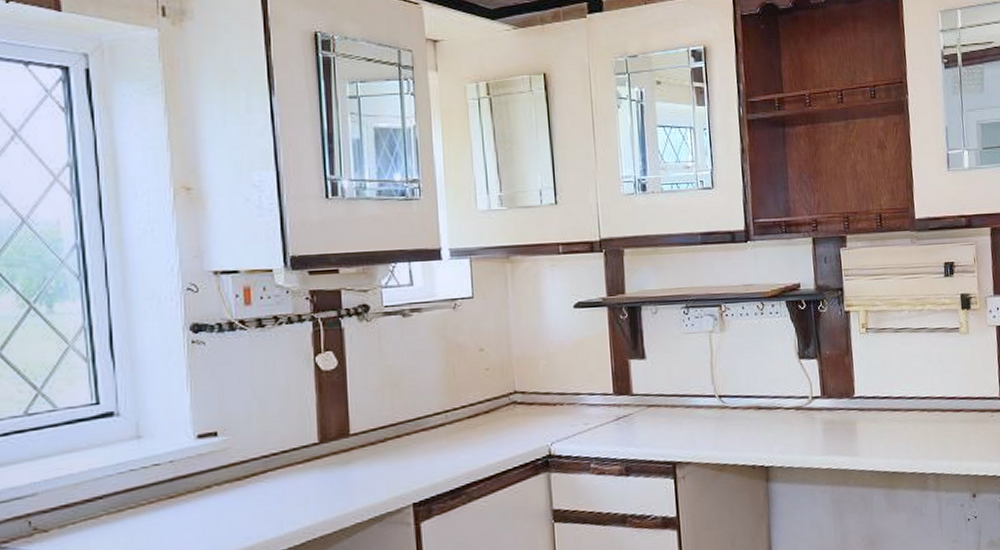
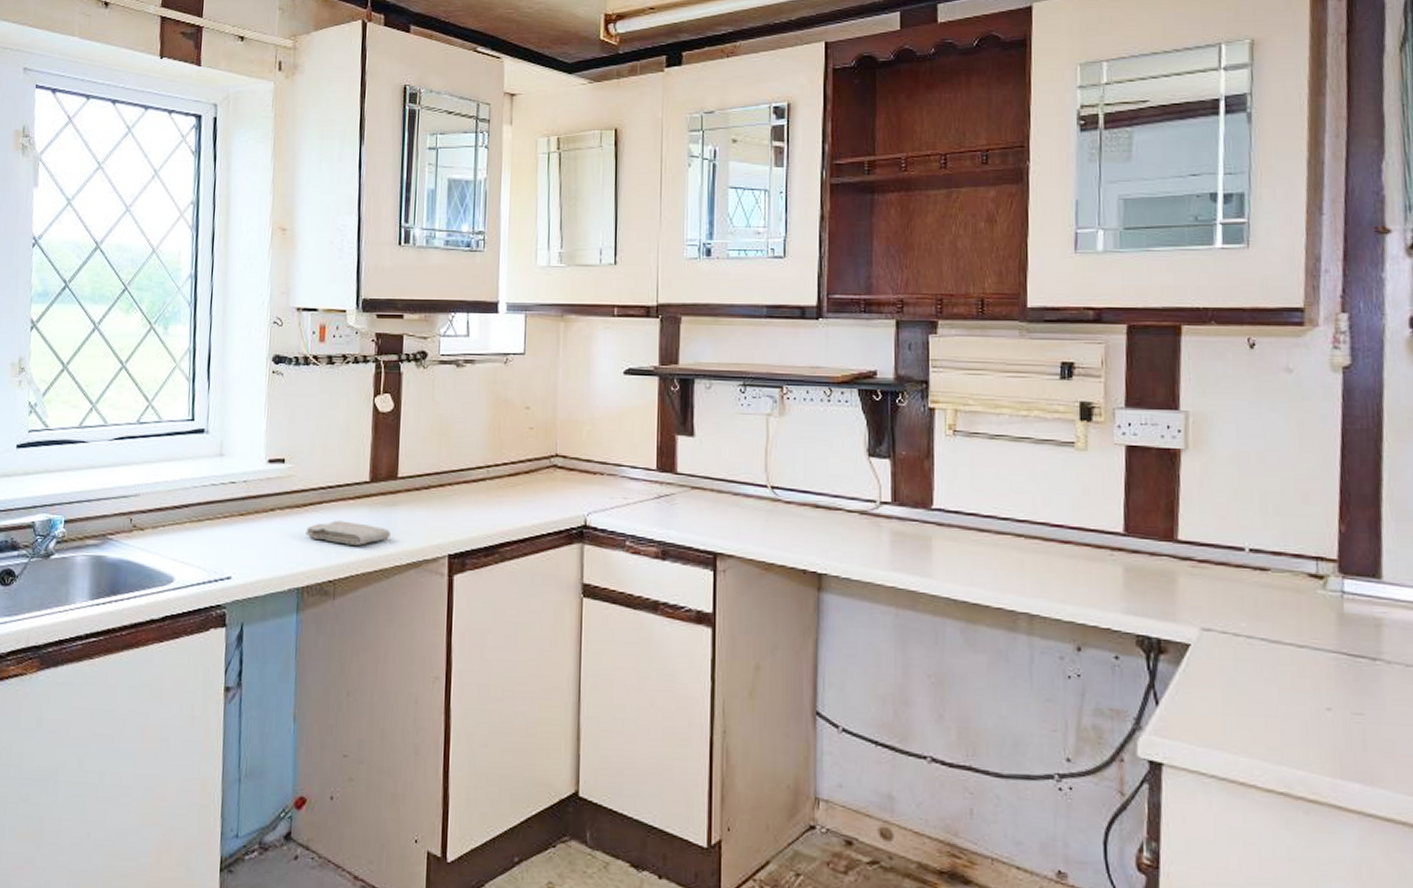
washcloth: none [250,486,348,511] -> present [305,520,391,546]

